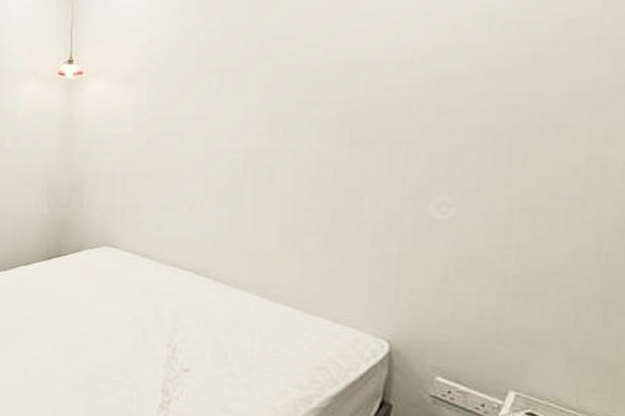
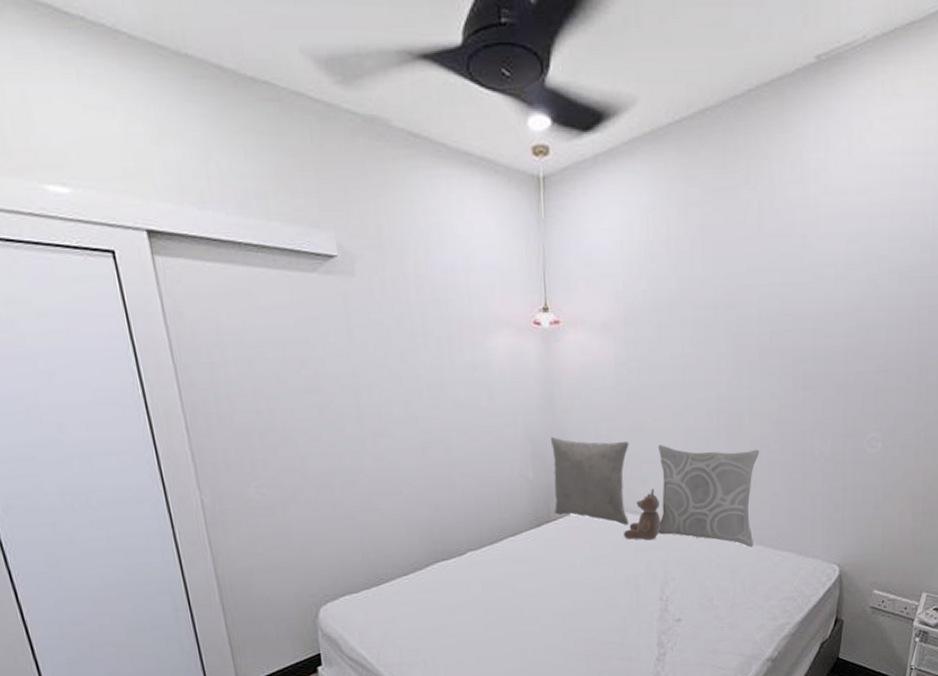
pillow: none [66,178,145,268] -> present [550,437,629,525]
teddy bear: none [133,235,174,286] -> present [624,489,661,541]
pillow: none [169,193,292,308] -> present [658,445,760,548]

